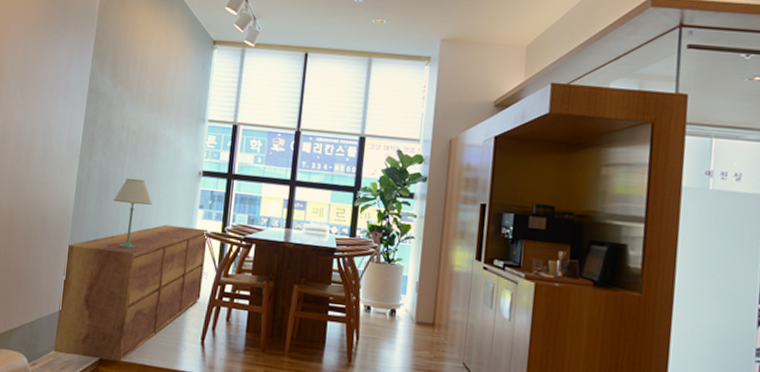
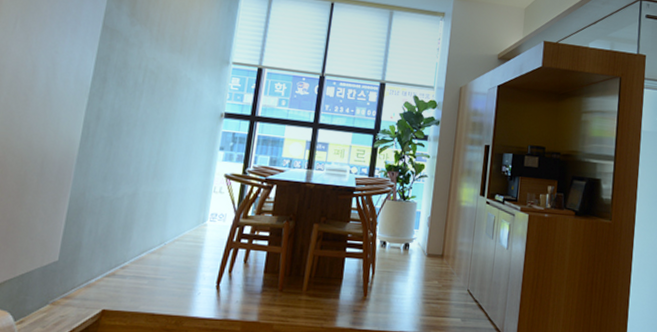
sideboard: present [53,224,208,362] -> none [46,167,229,312]
table lamp: present [114,178,152,248] -> none [126,119,169,192]

